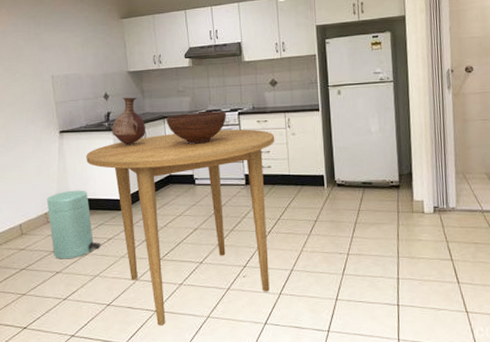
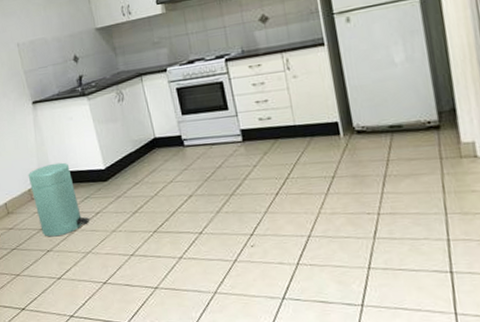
dining table: present [86,129,275,326] -> none [62,76,285,304]
vase: present [112,97,145,146] -> none [85,56,123,111]
fruit bowl: present [166,111,227,144] -> none [143,59,213,102]

